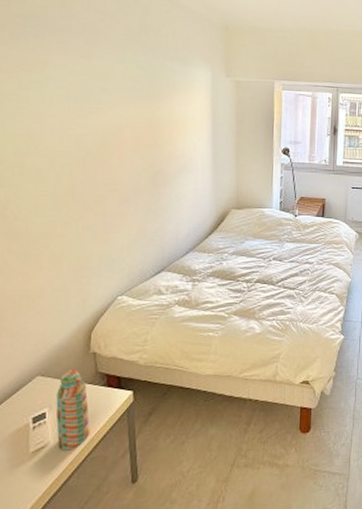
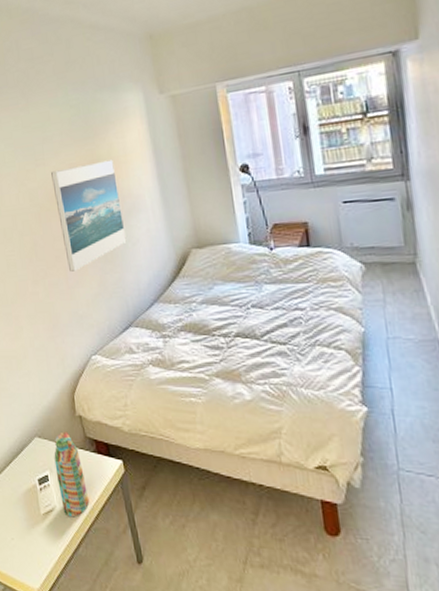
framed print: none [104,121,174,217] -> present [51,159,127,272]

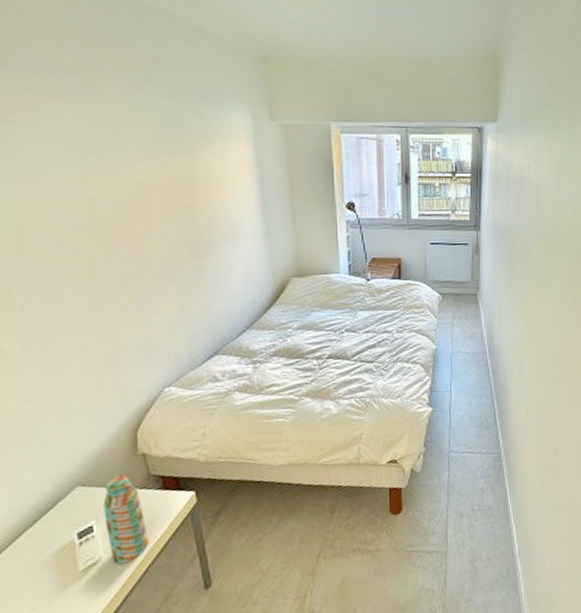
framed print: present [51,159,127,272] -> none [124,179,219,298]

